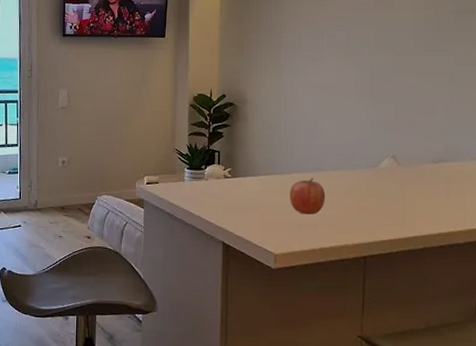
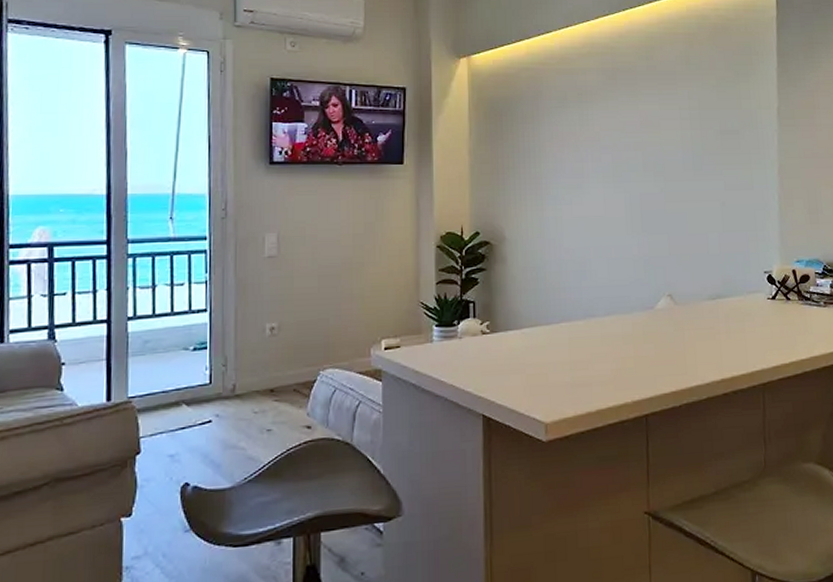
fruit: present [290,178,326,214] -> none [559,326,600,371]

